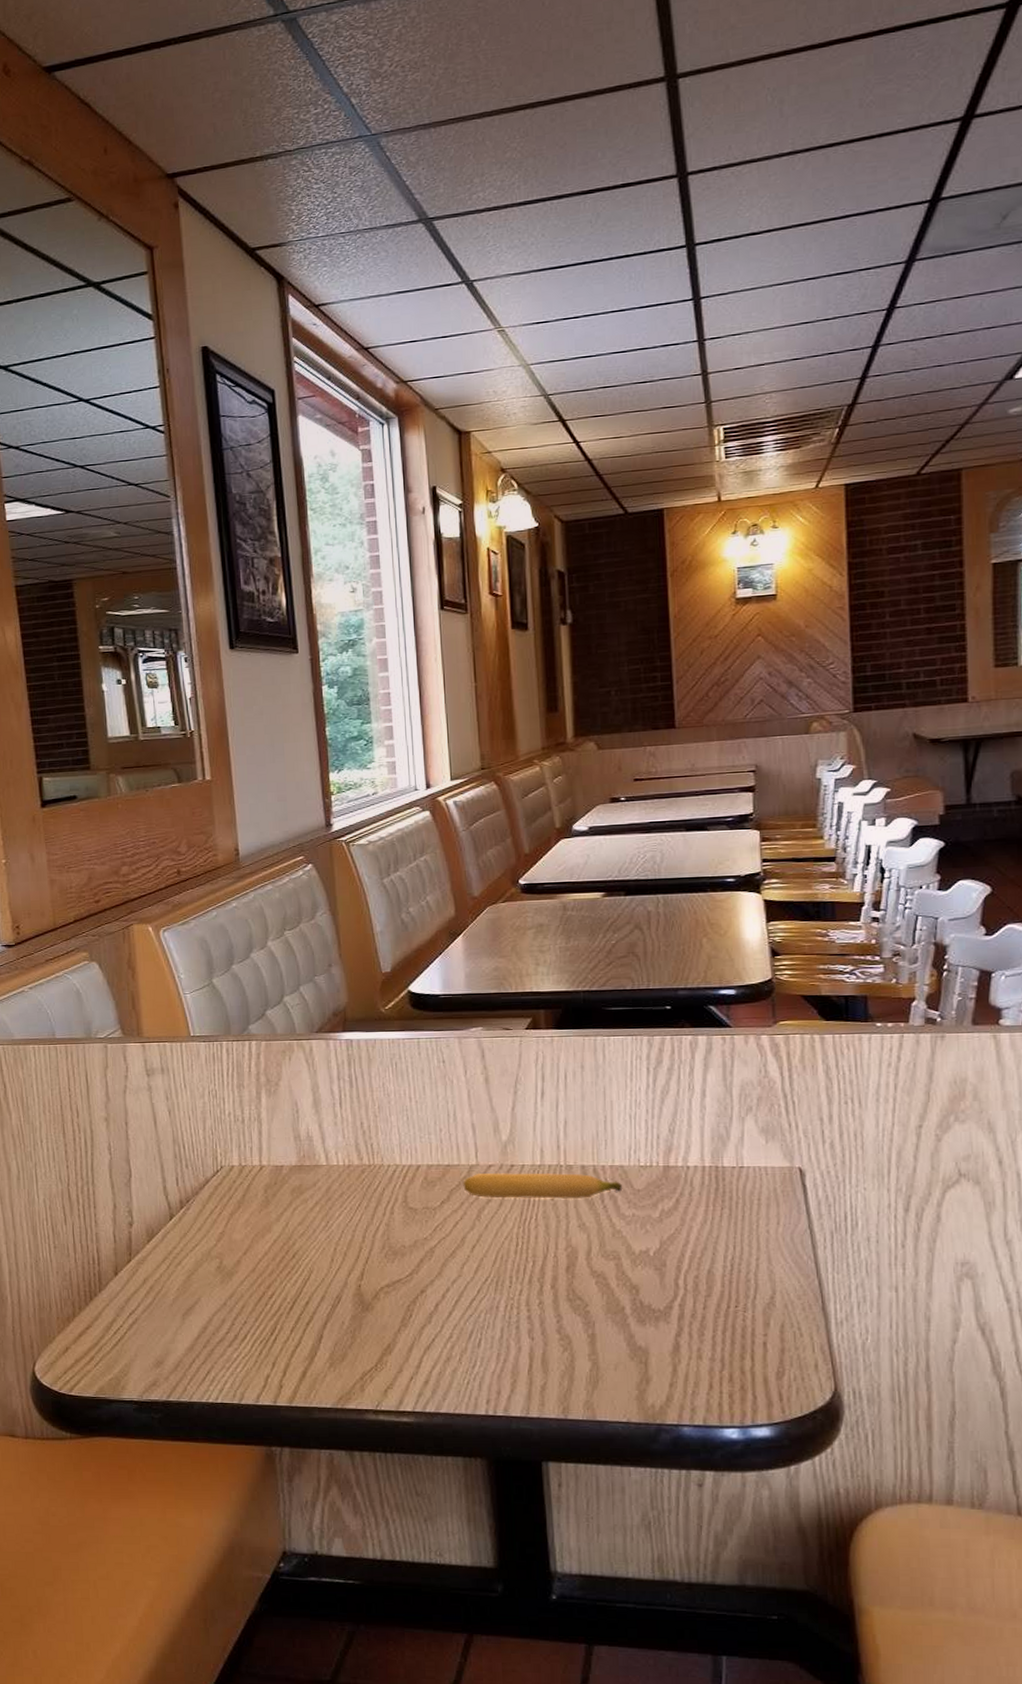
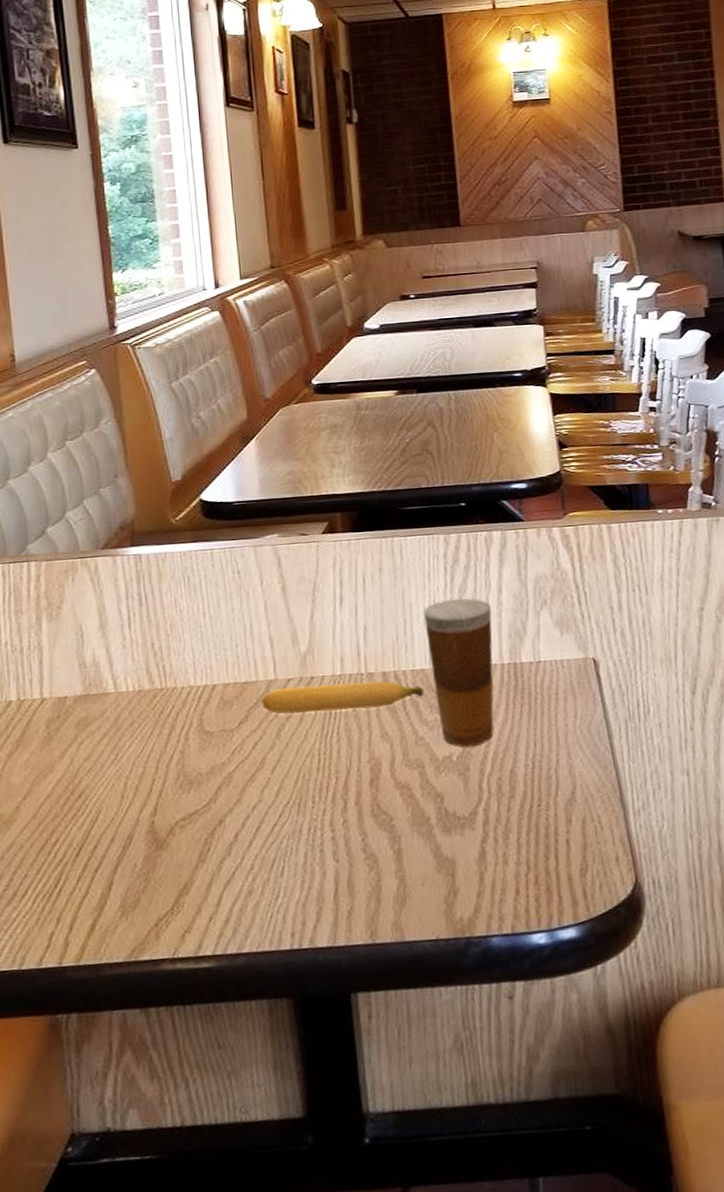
beverage cup: none [624,1099,695,1245] -> present [423,598,494,748]

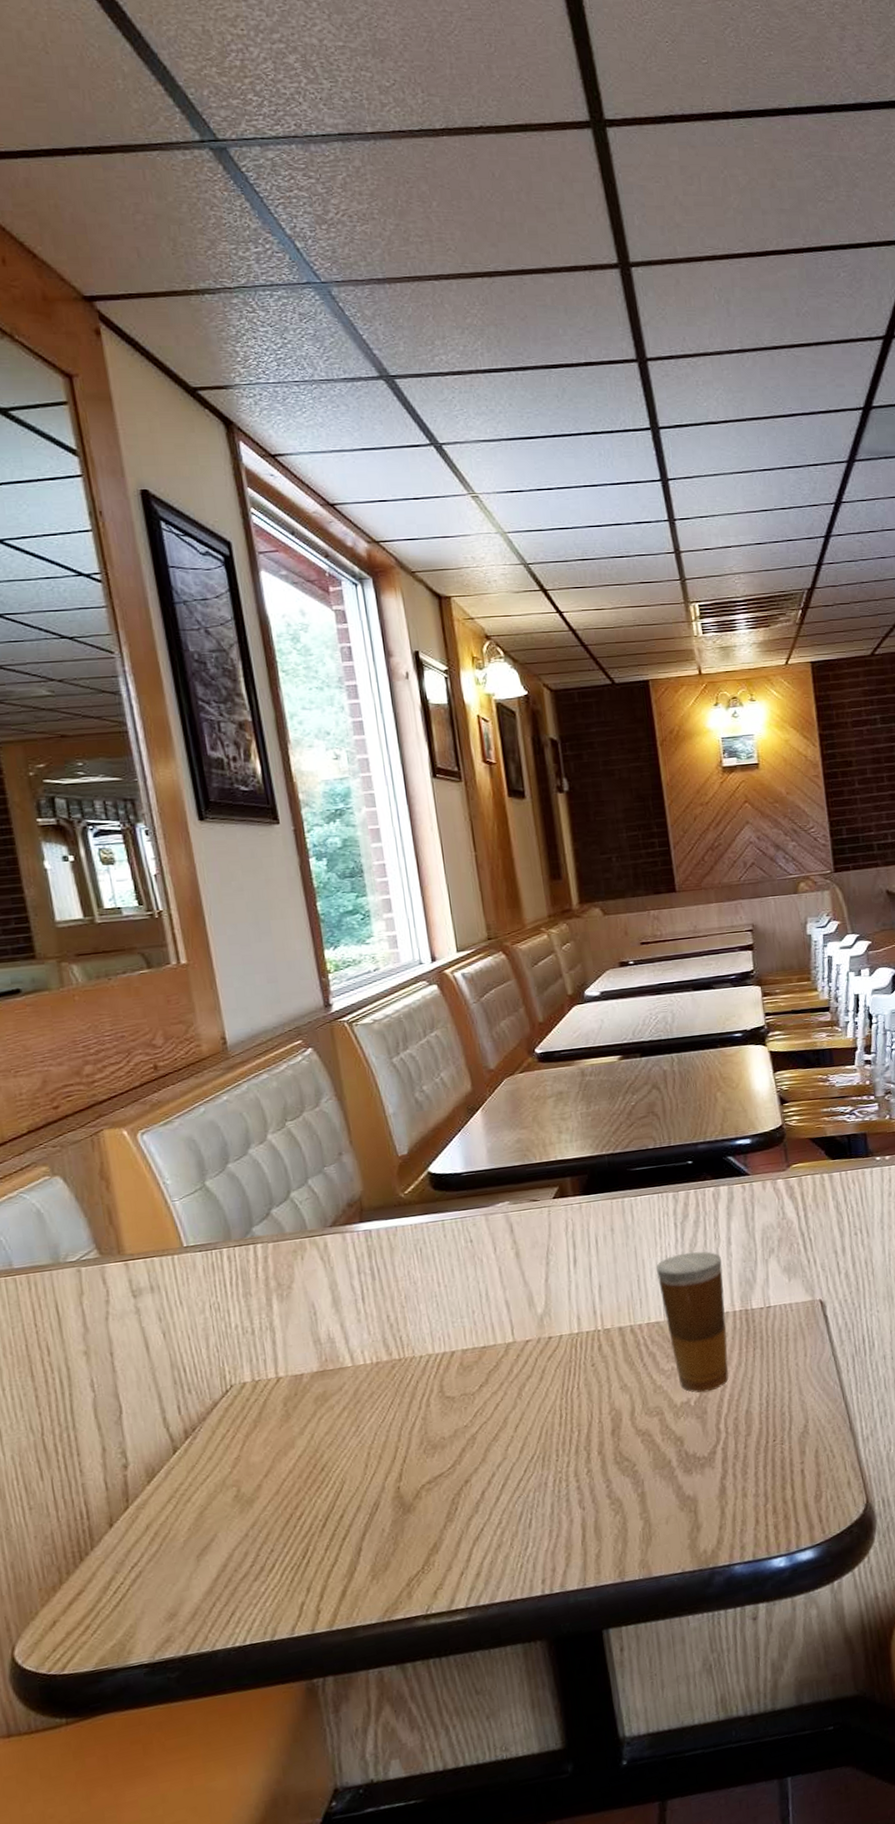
banana: present [261,681,424,714] -> none [501,1335,660,1375]

